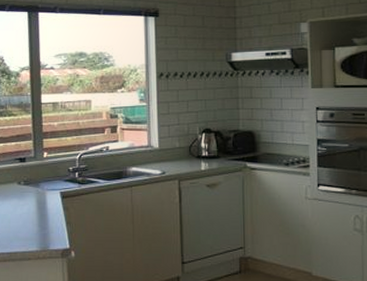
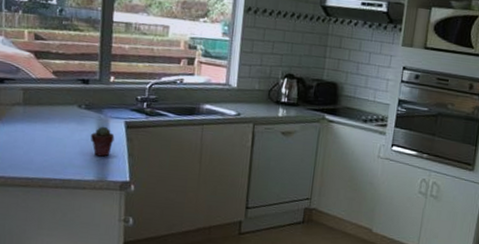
potted succulent: none [30,199,52,227] -> present [90,126,115,157]

